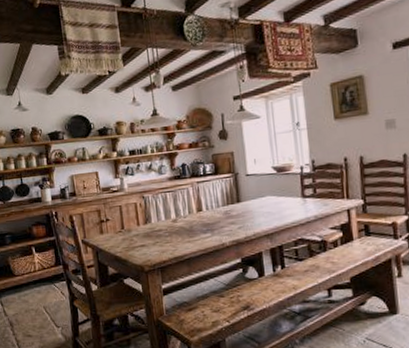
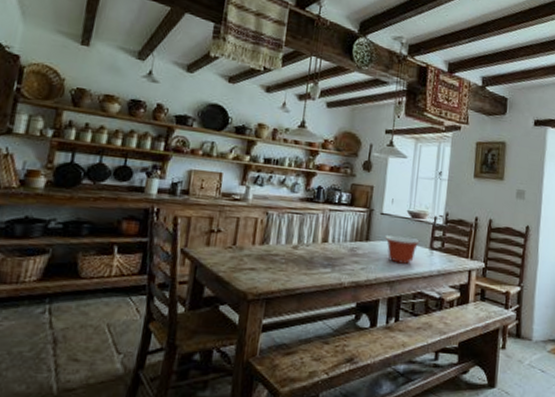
mixing bowl: none [255,190,290,217] -> present [385,234,420,264]

